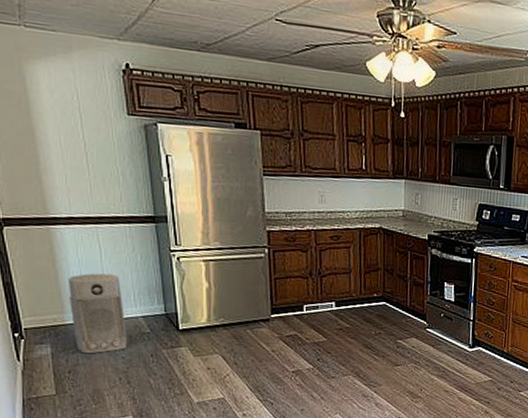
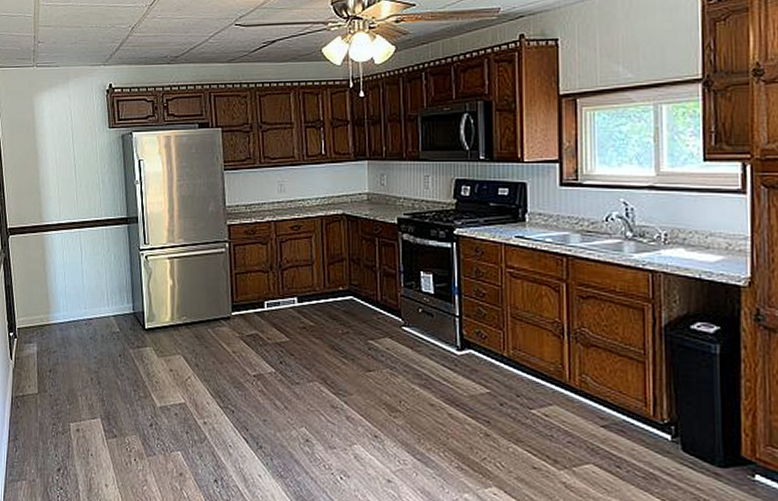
air purifier: present [67,273,128,354] -> none [54,274,100,353]

